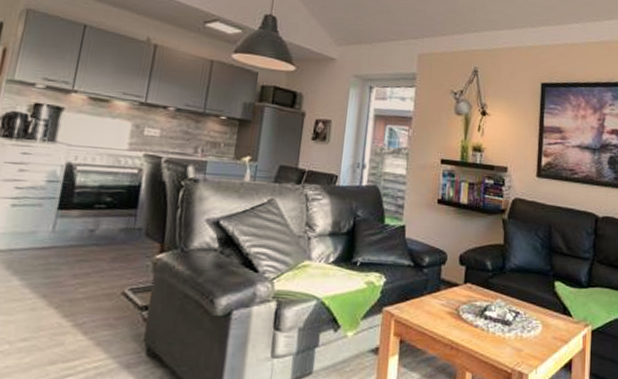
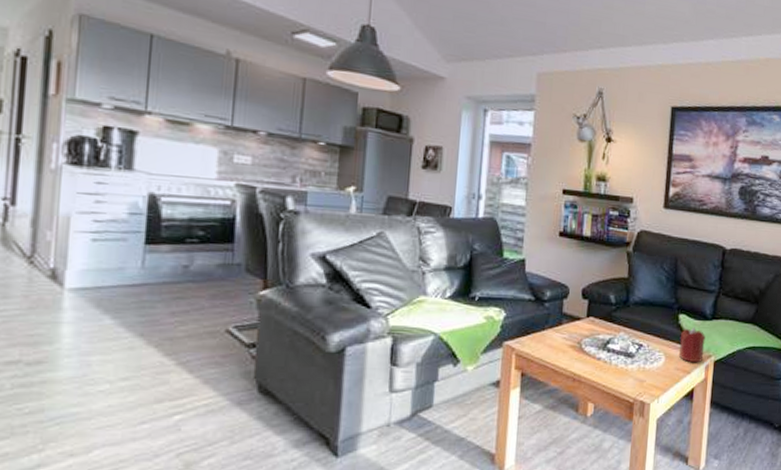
candle: none [555,294,582,332] -> present [678,327,705,363]

